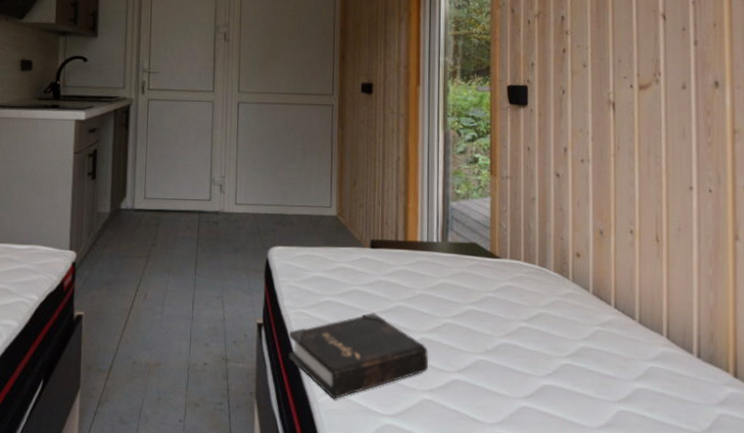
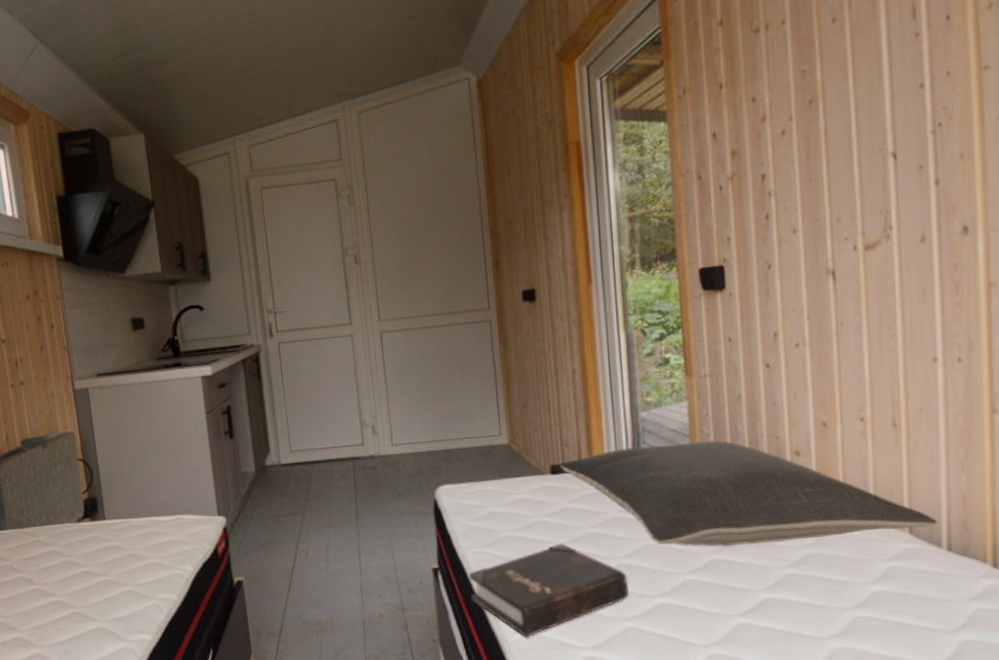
pillow: none [379,232,690,335] -> present [560,440,938,547]

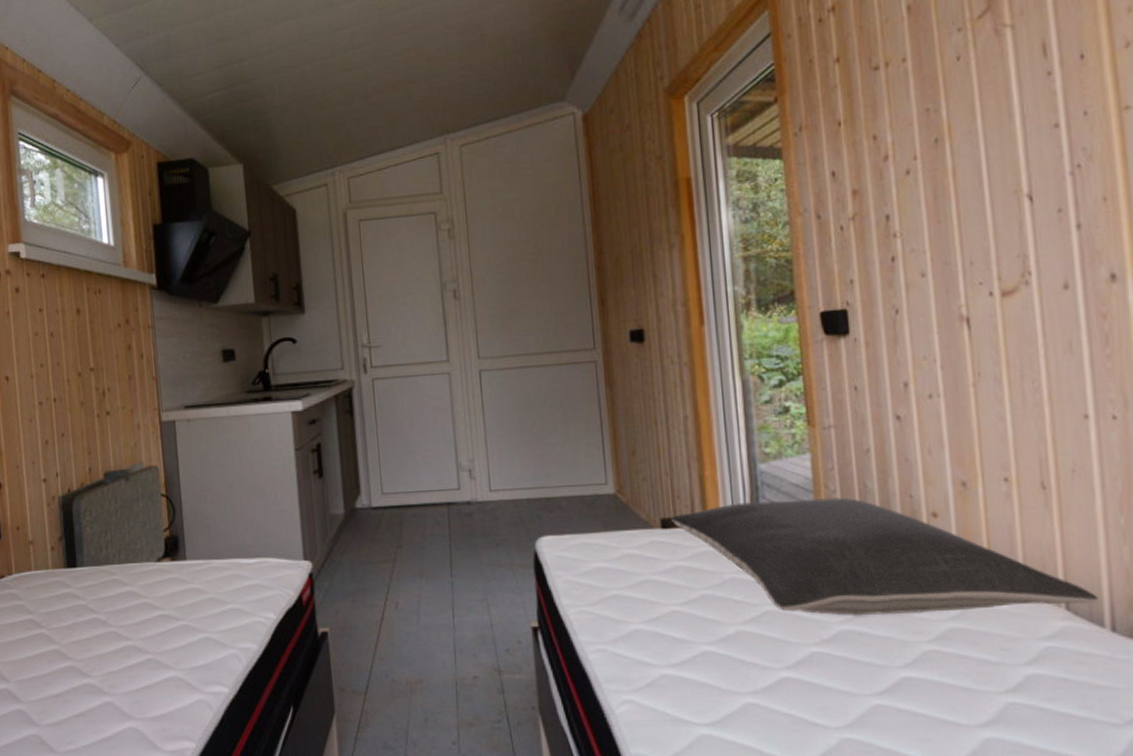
hardback book: present [469,543,629,637] -> none [572,605,749,709]

